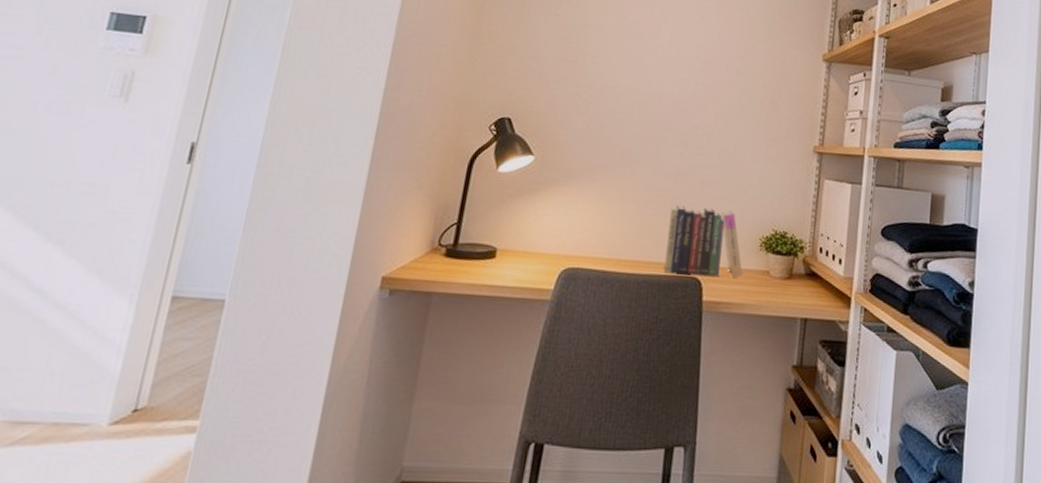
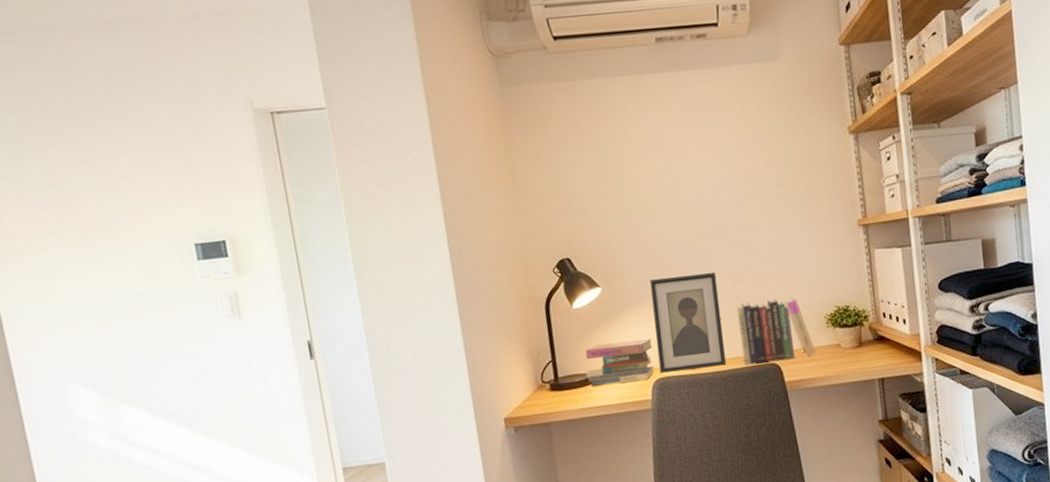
books: none [487,215,572,266] -> present [585,339,655,386]
picture frame: none [571,159,659,269] -> present [649,271,727,373]

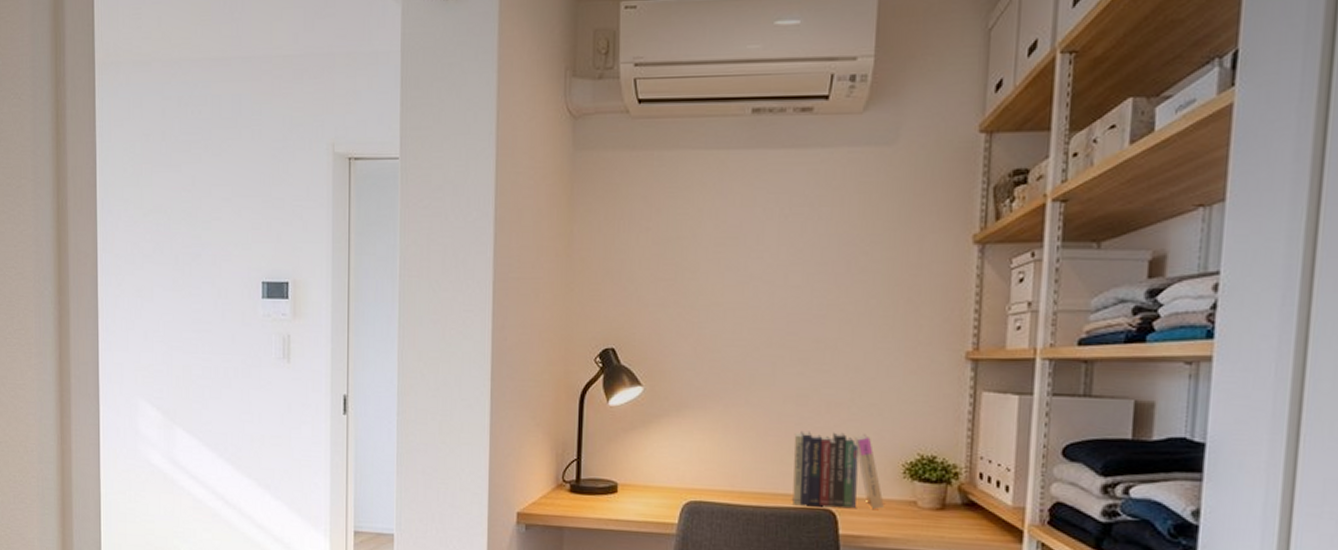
books: present [585,339,655,386] -> none [609,450,689,500]
picture frame: present [649,271,727,373] -> none [692,385,777,501]

